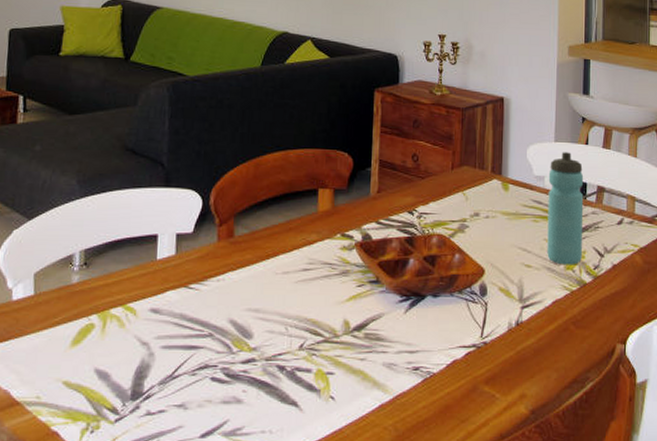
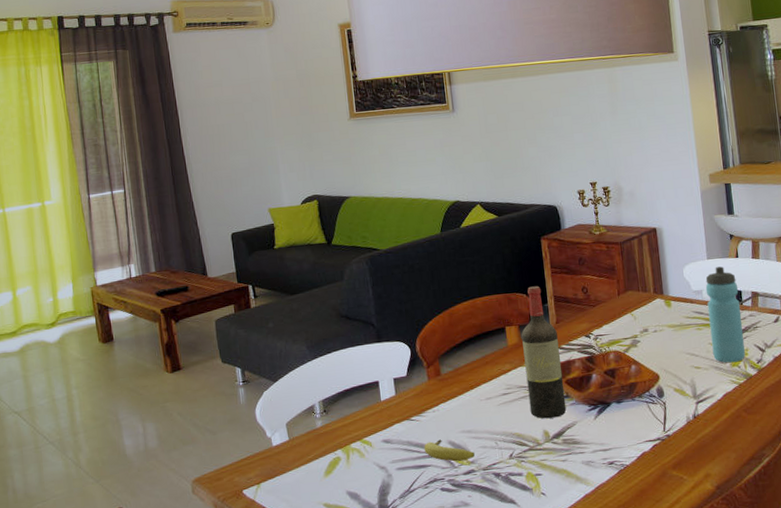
fruit: none [199,316,258,346] -> present [424,439,475,462]
wine bottle: none [332,145,377,306] -> present [521,286,567,419]

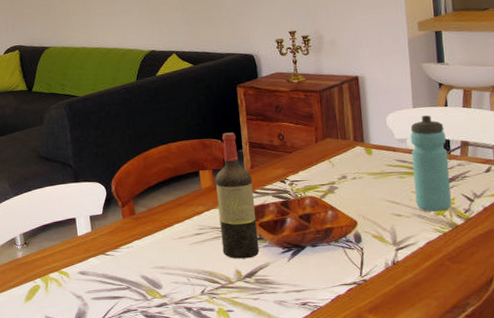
fruit: present [424,439,475,462] -> none [118,274,167,295]

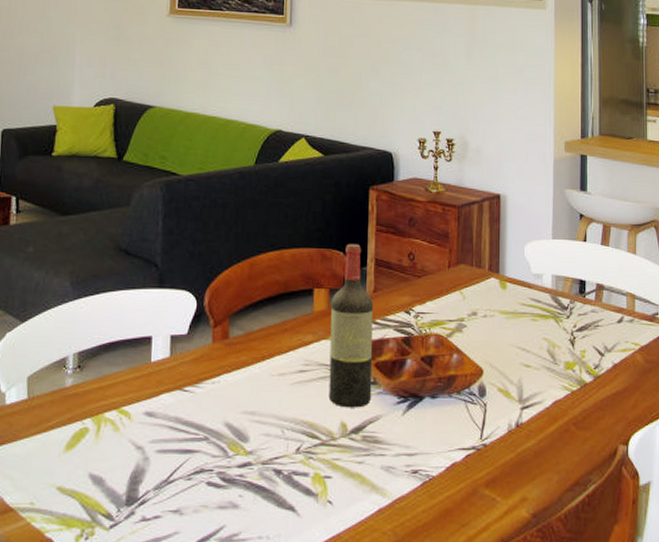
water bottle: present [410,115,452,212] -> none [546,249,583,365]

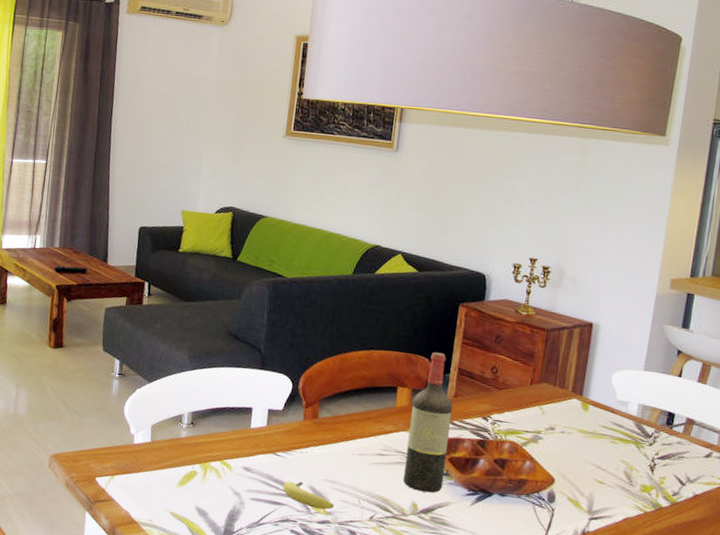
fruit: none [194,419,254,450] -> present [283,481,334,510]

